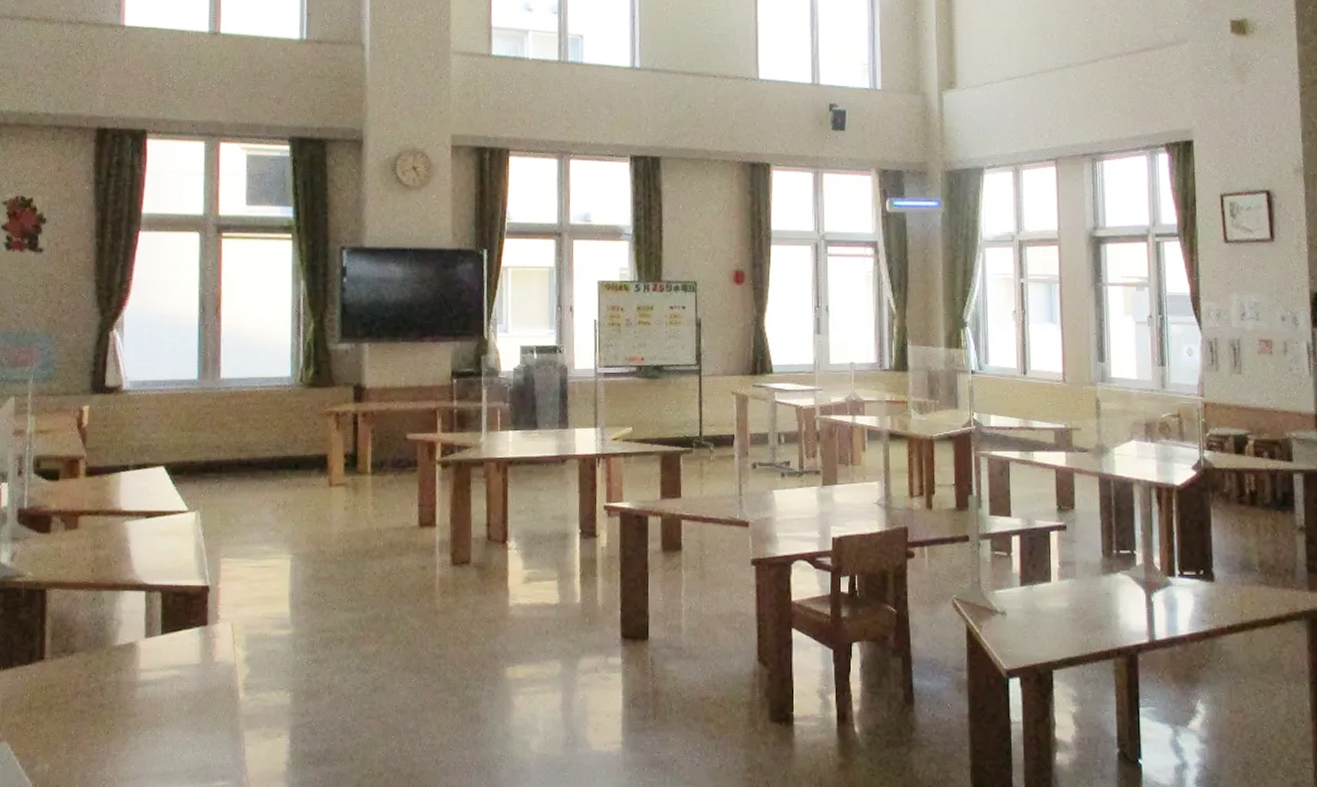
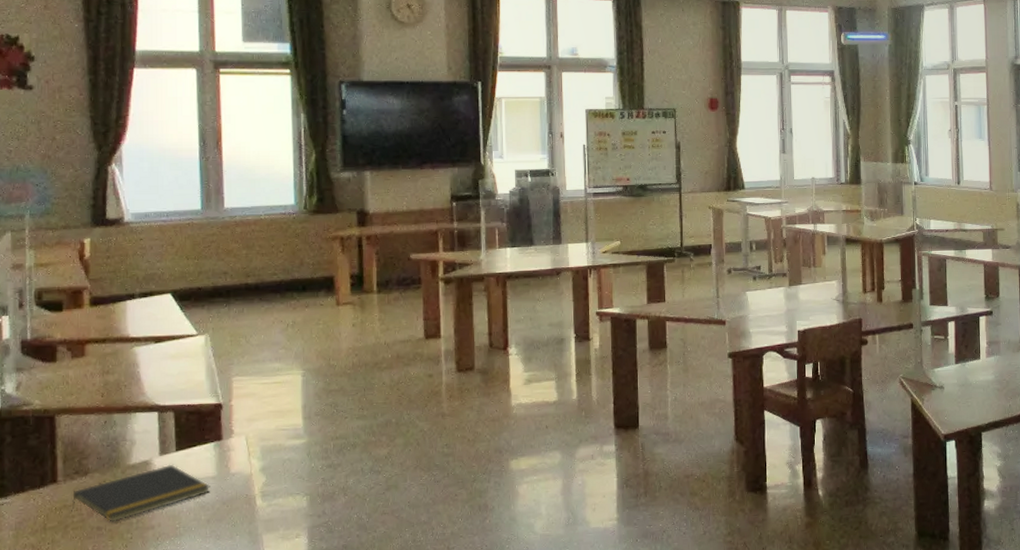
notepad: none [56,648,194,706] -> present [71,464,210,522]

